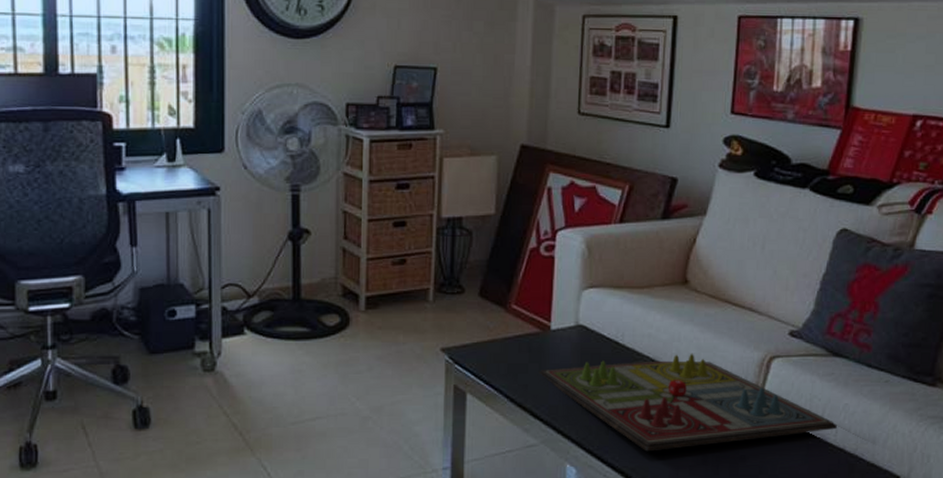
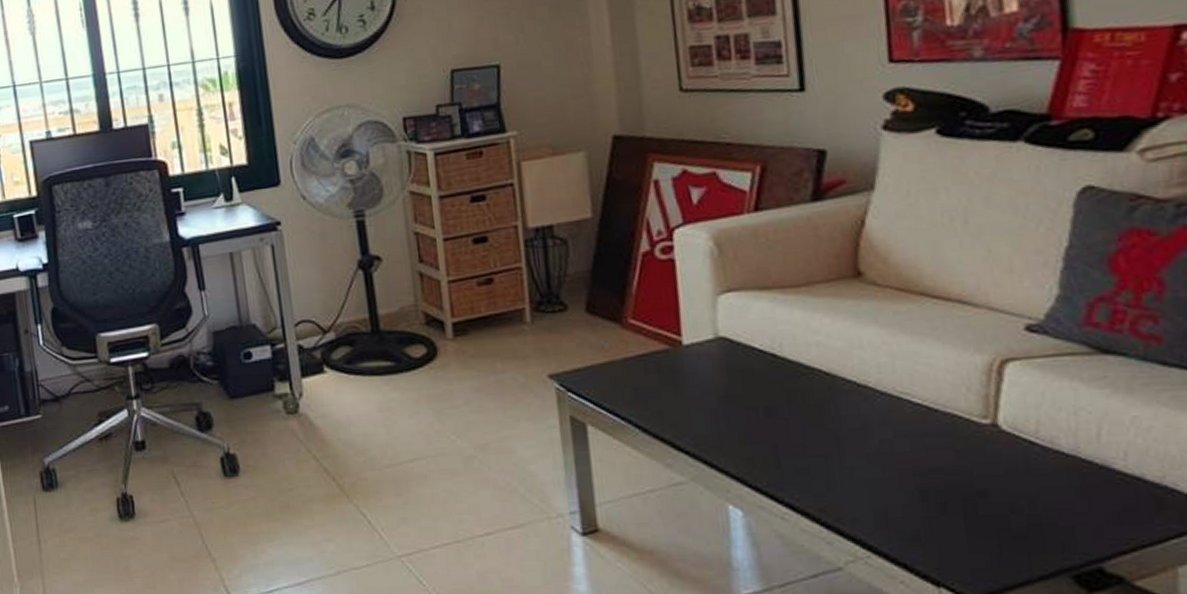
gameboard: present [539,353,837,452] -> none [674,361,1126,488]

